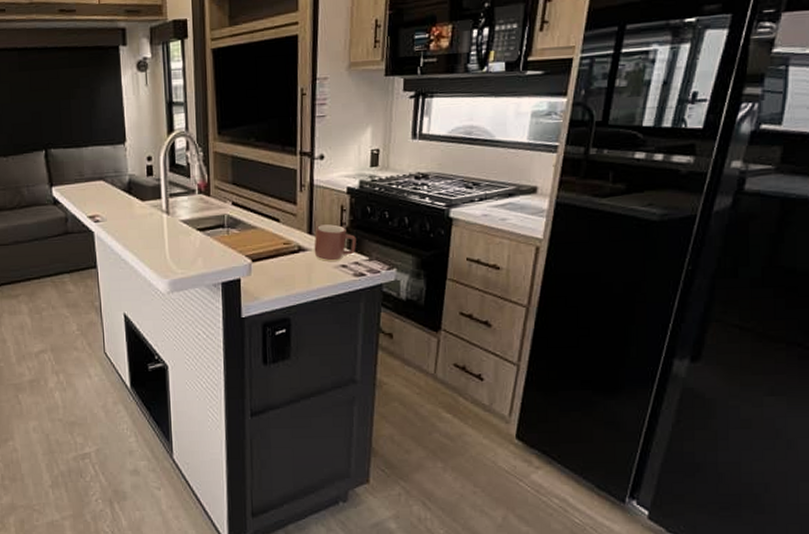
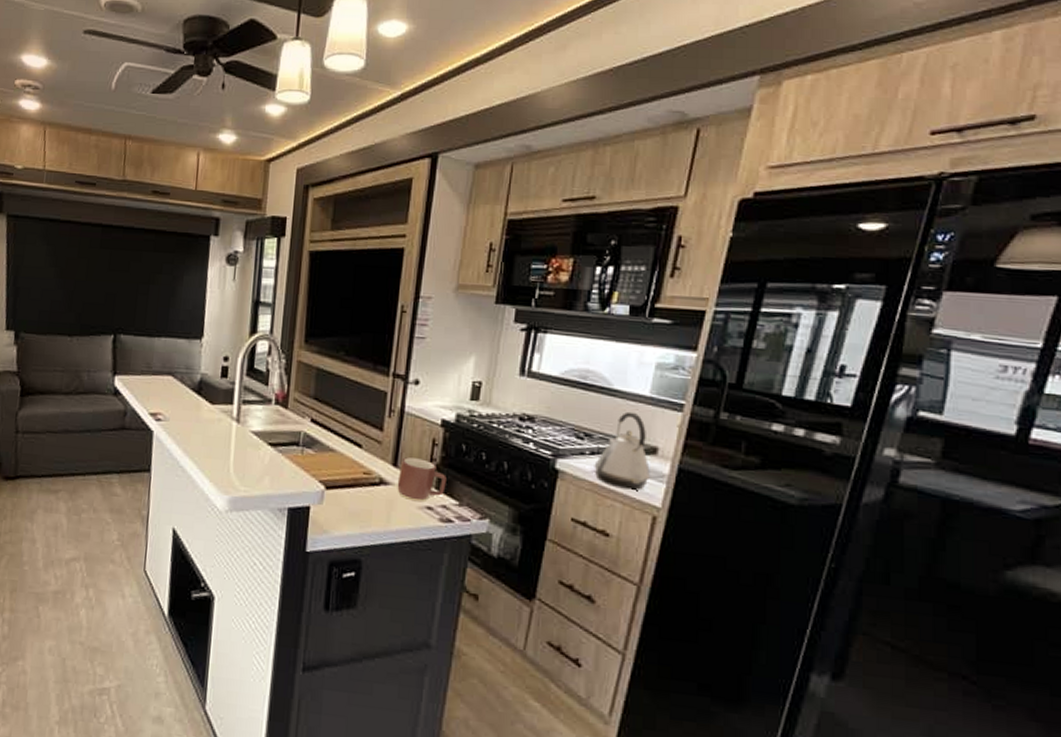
kettle: none [483,158,532,227] -> present [594,411,650,490]

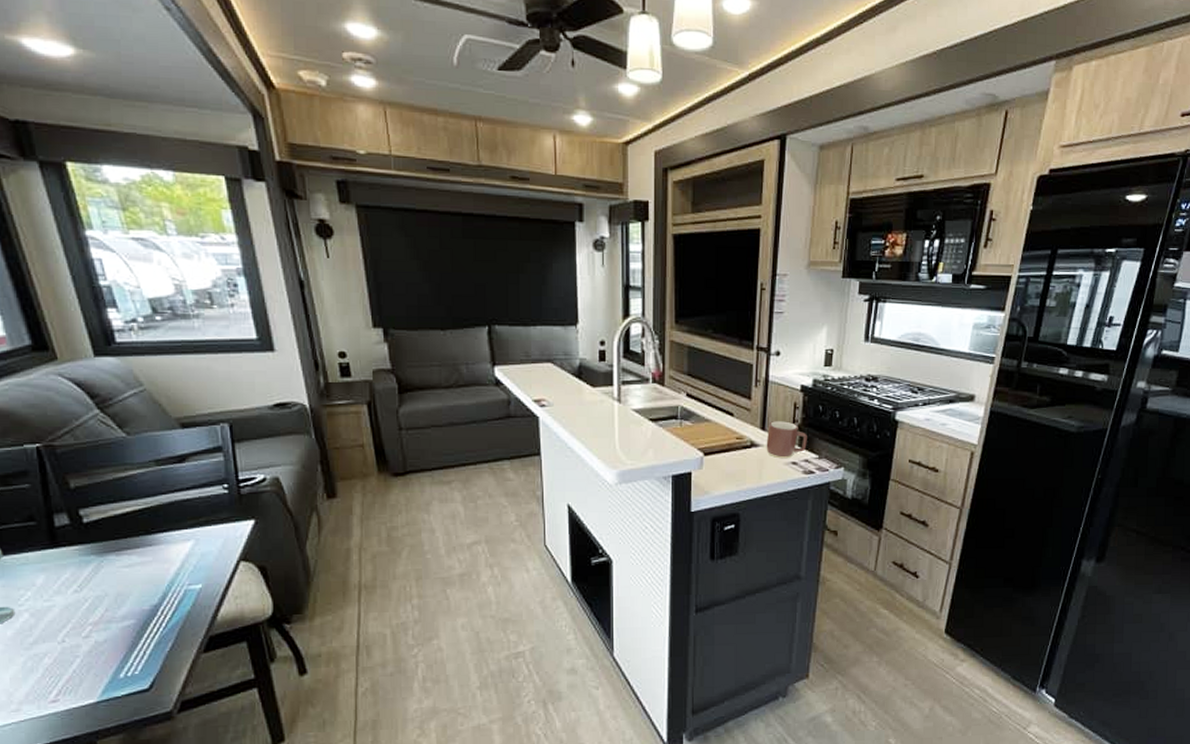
kettle: present [594,411,650,490] -> none [926,366,969,432]

